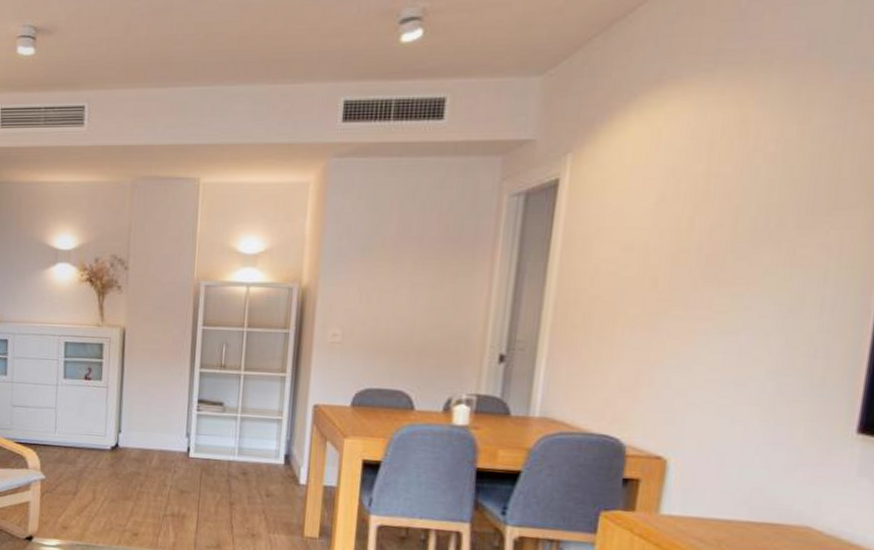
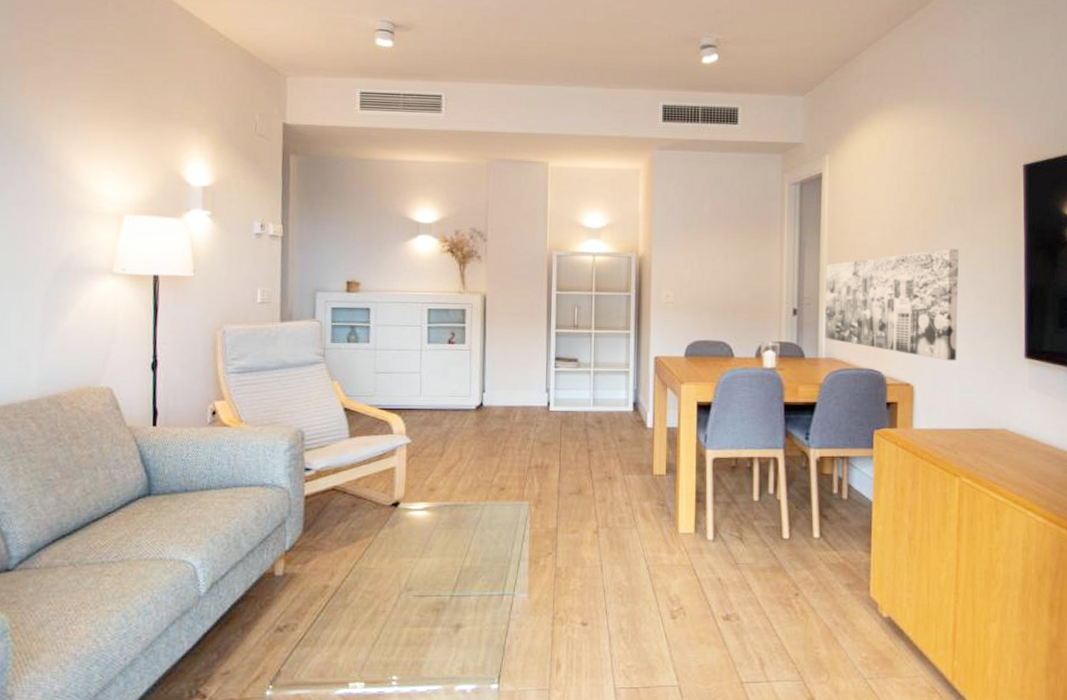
wall art: none [540,278,766,432] -> present [824,248,959,361]

